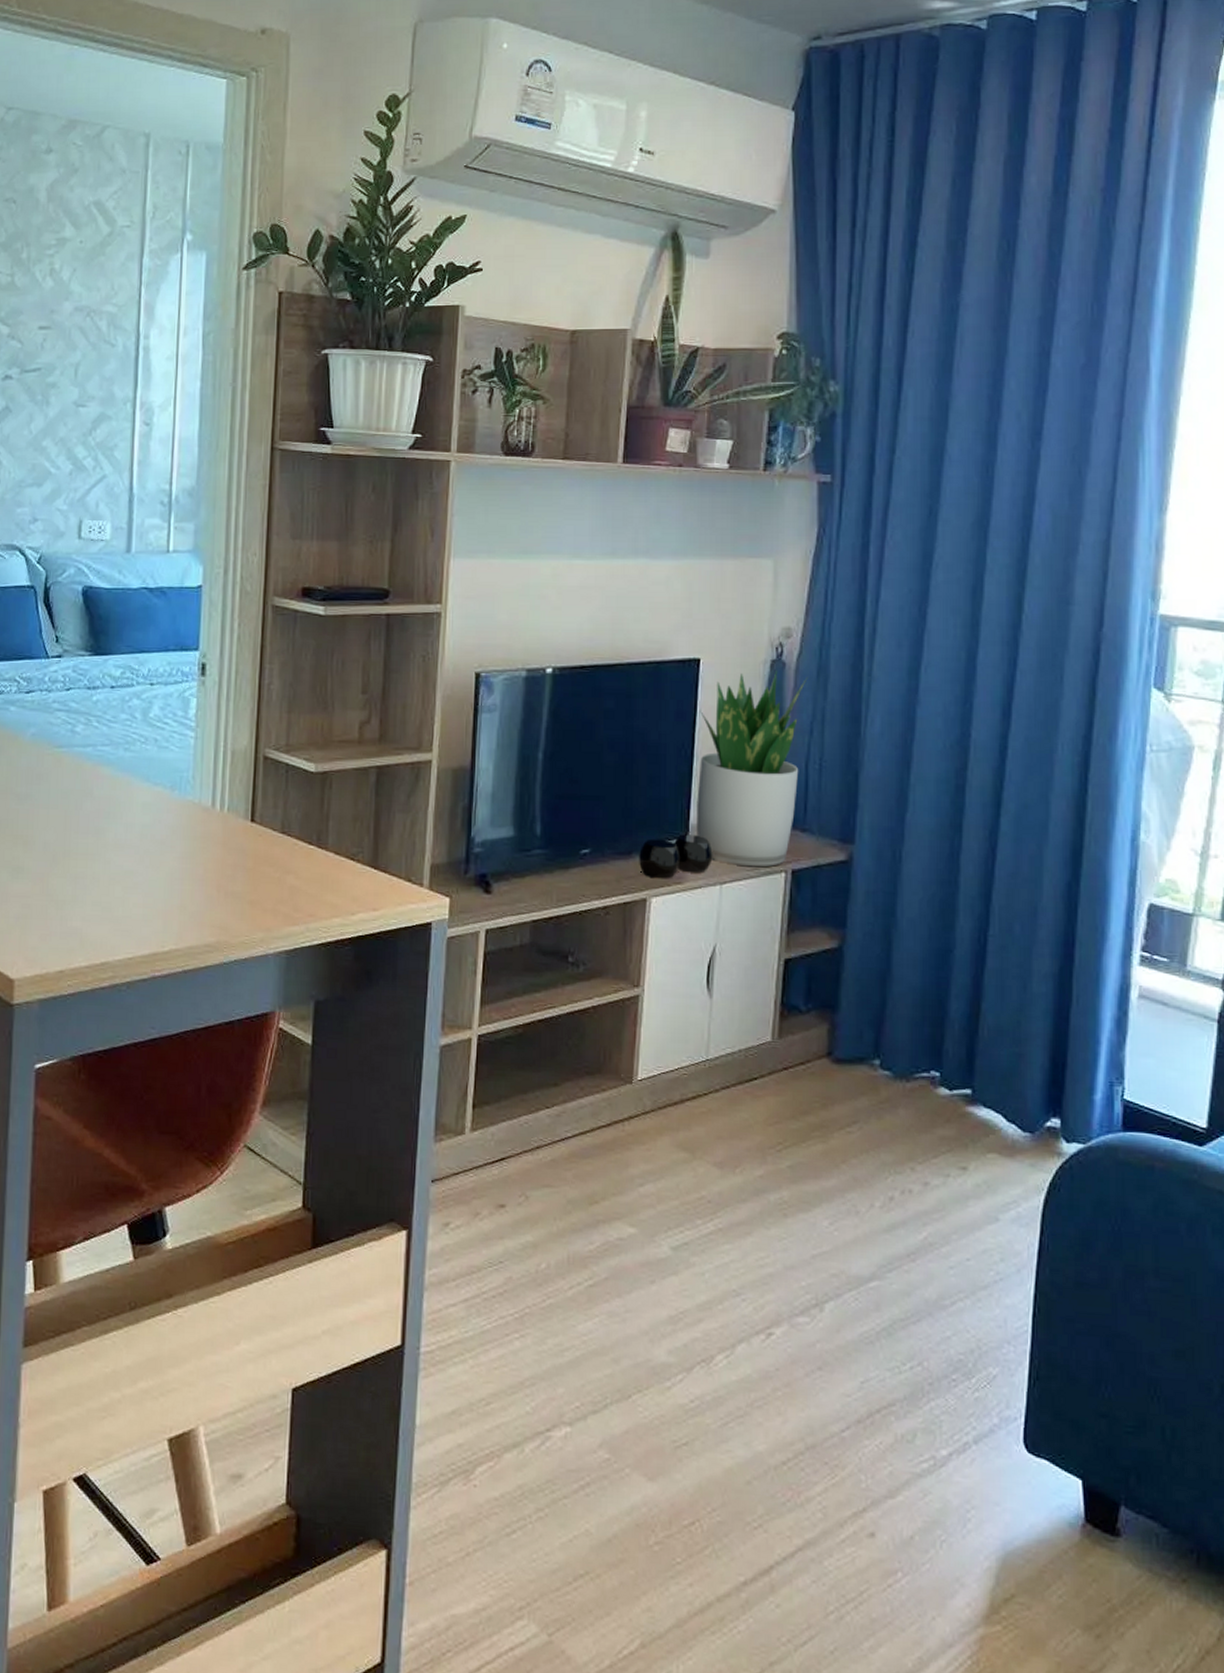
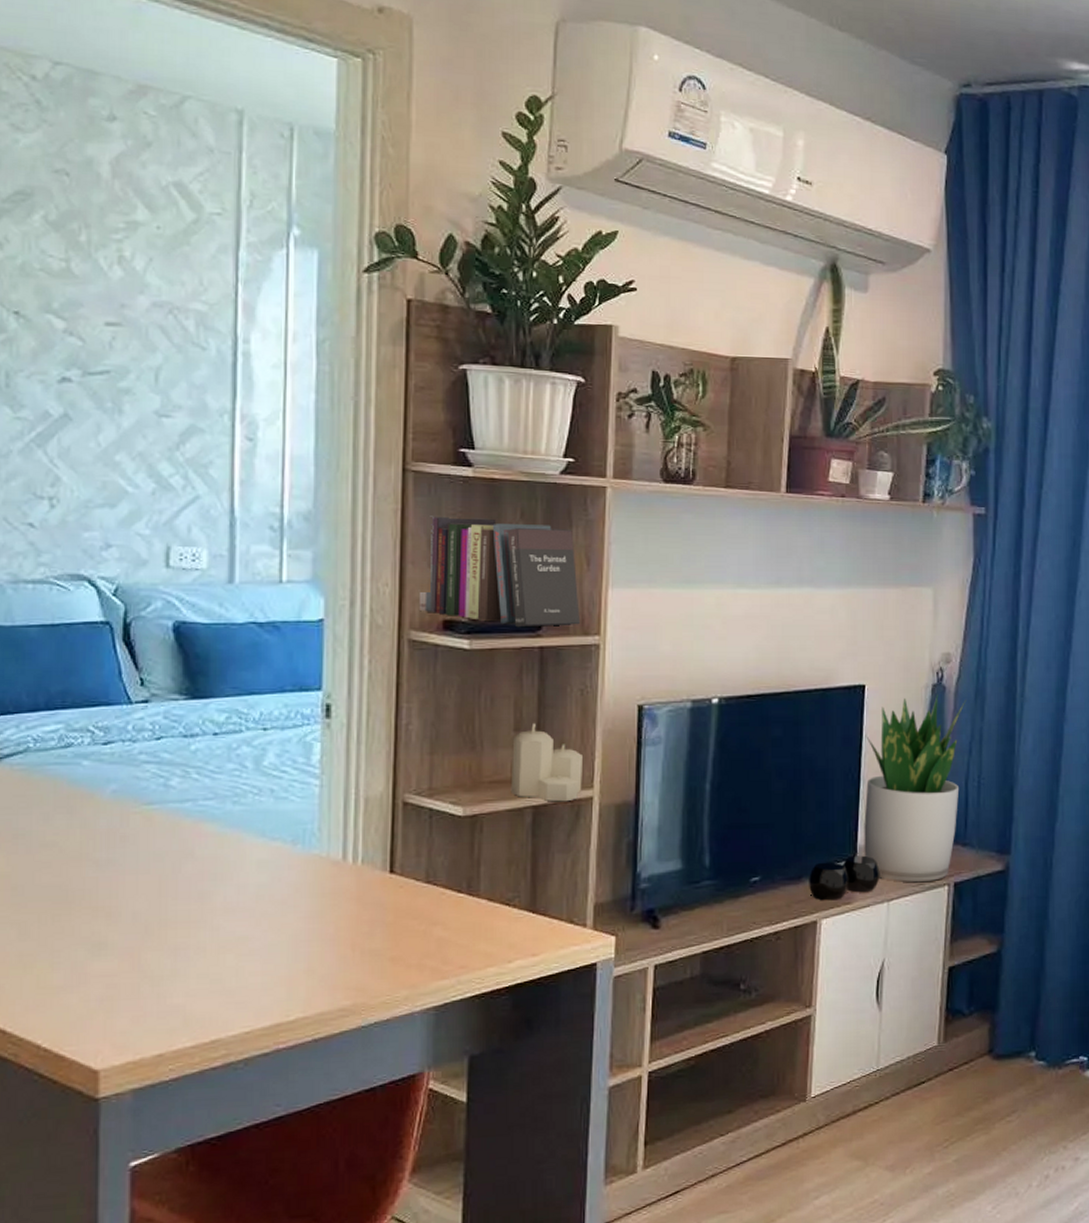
books: none [281,490,424,596] -> present [418,516,580,628]
candle: none [357,687,424,764] -> present [510,723,584,802]

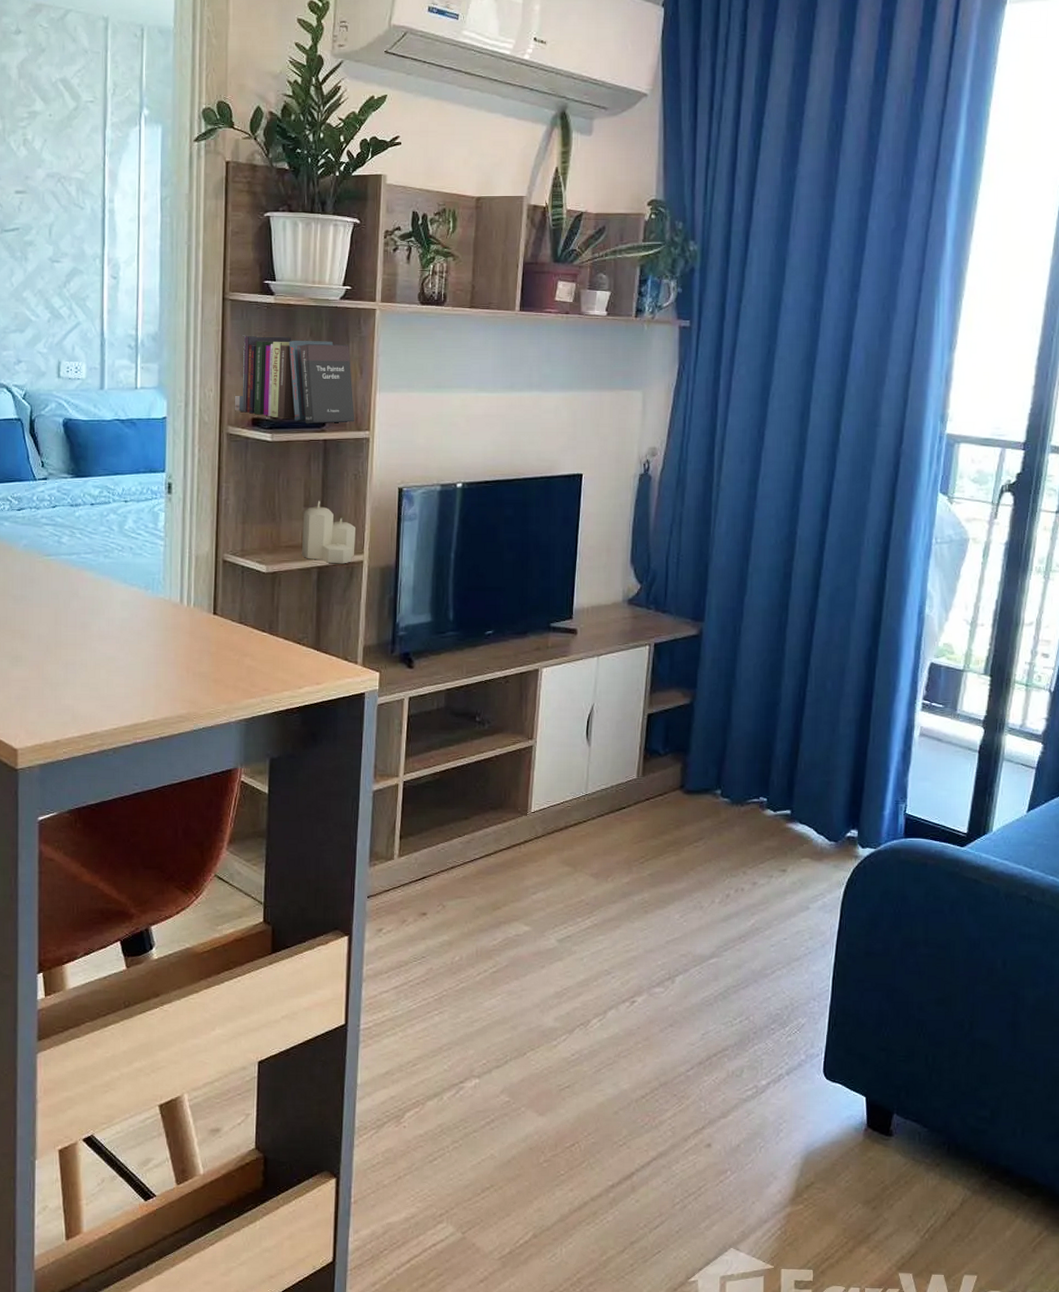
speaker: present [809,855,880,901] -> none [533,617,592,653]
planter: present [864,693,966,883] -> none [579,482,669,642]

